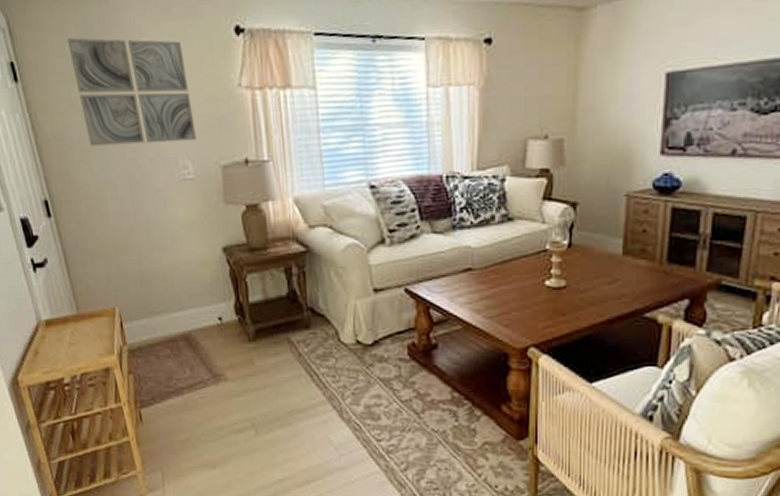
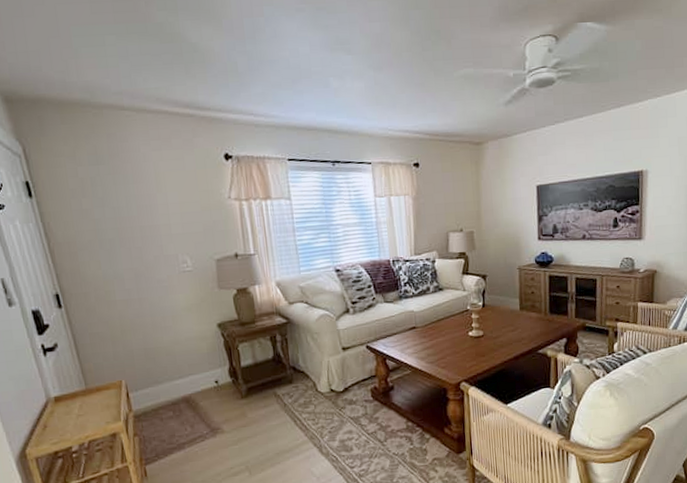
wall art: present [68,37,197,147] -> none [80,162,194,248]

